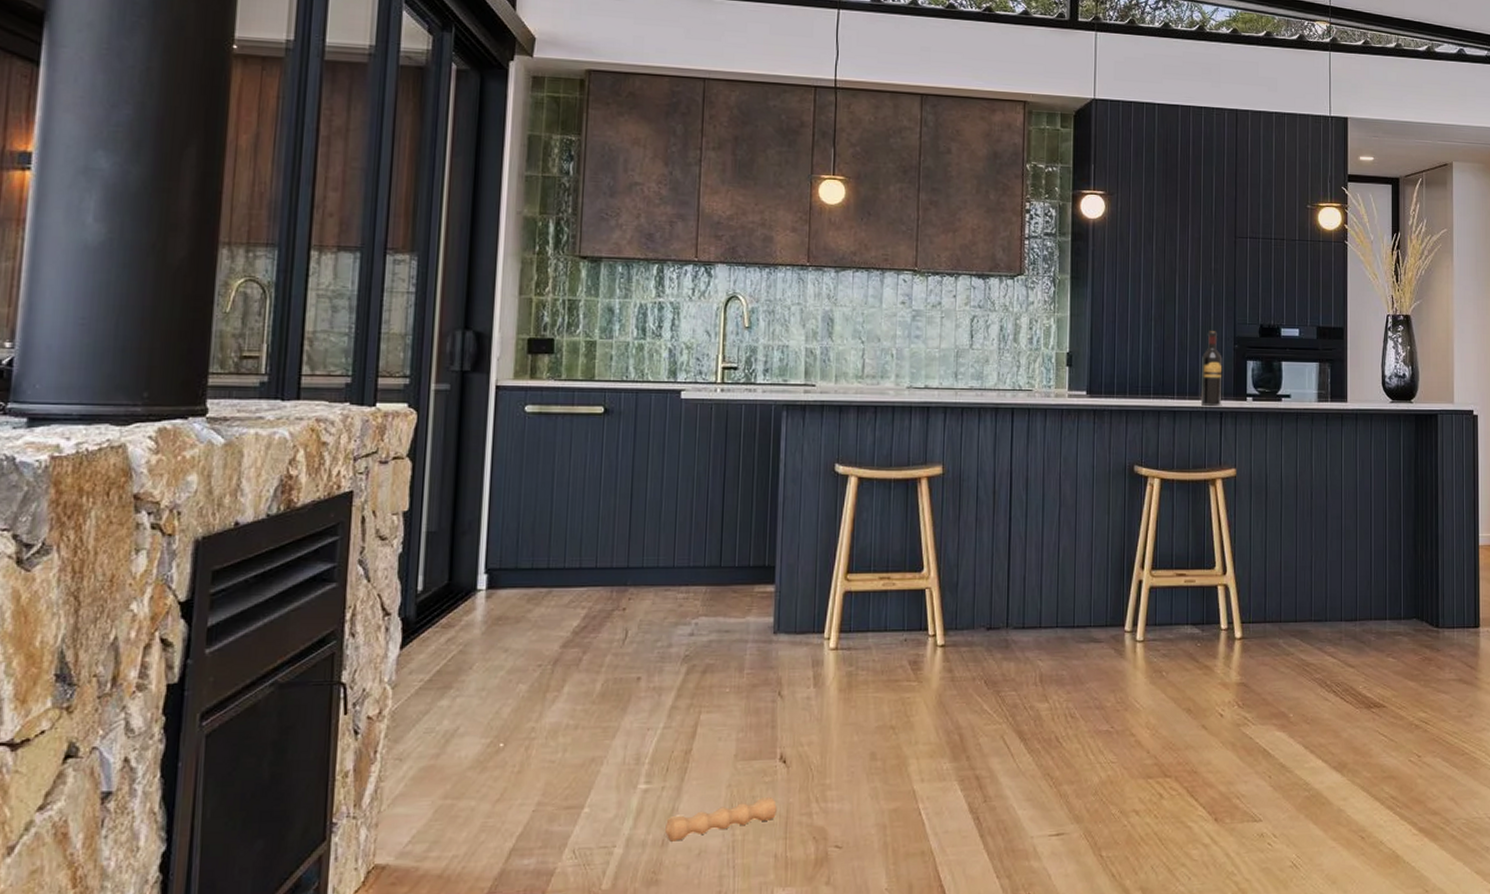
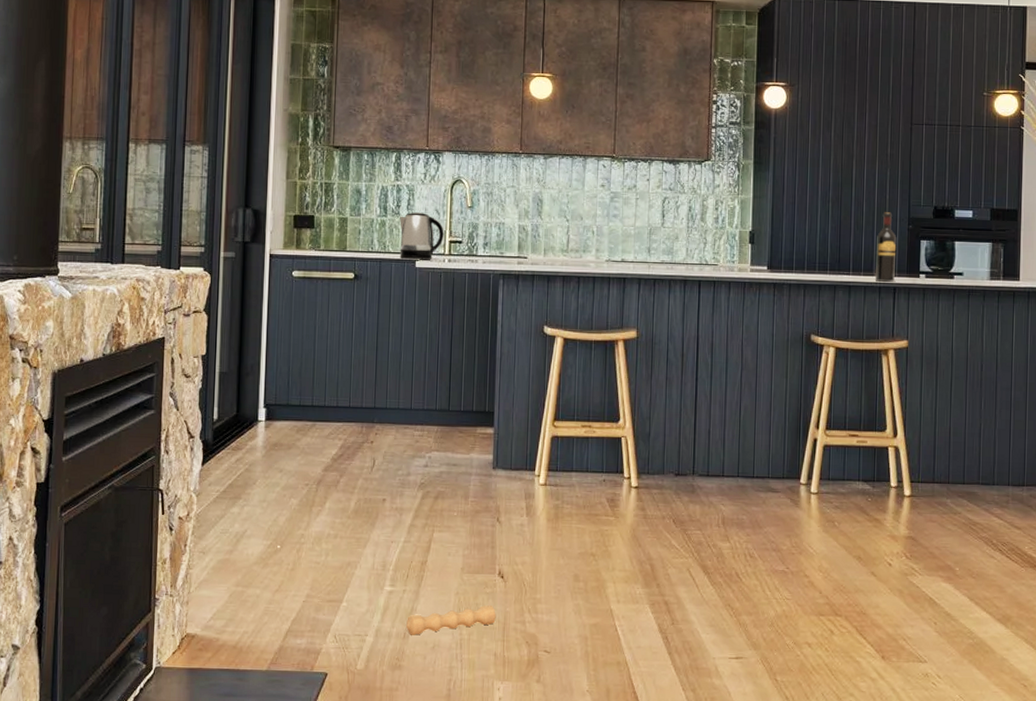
kettle: none [661,333,716,390] -> present [399,212,444,260]

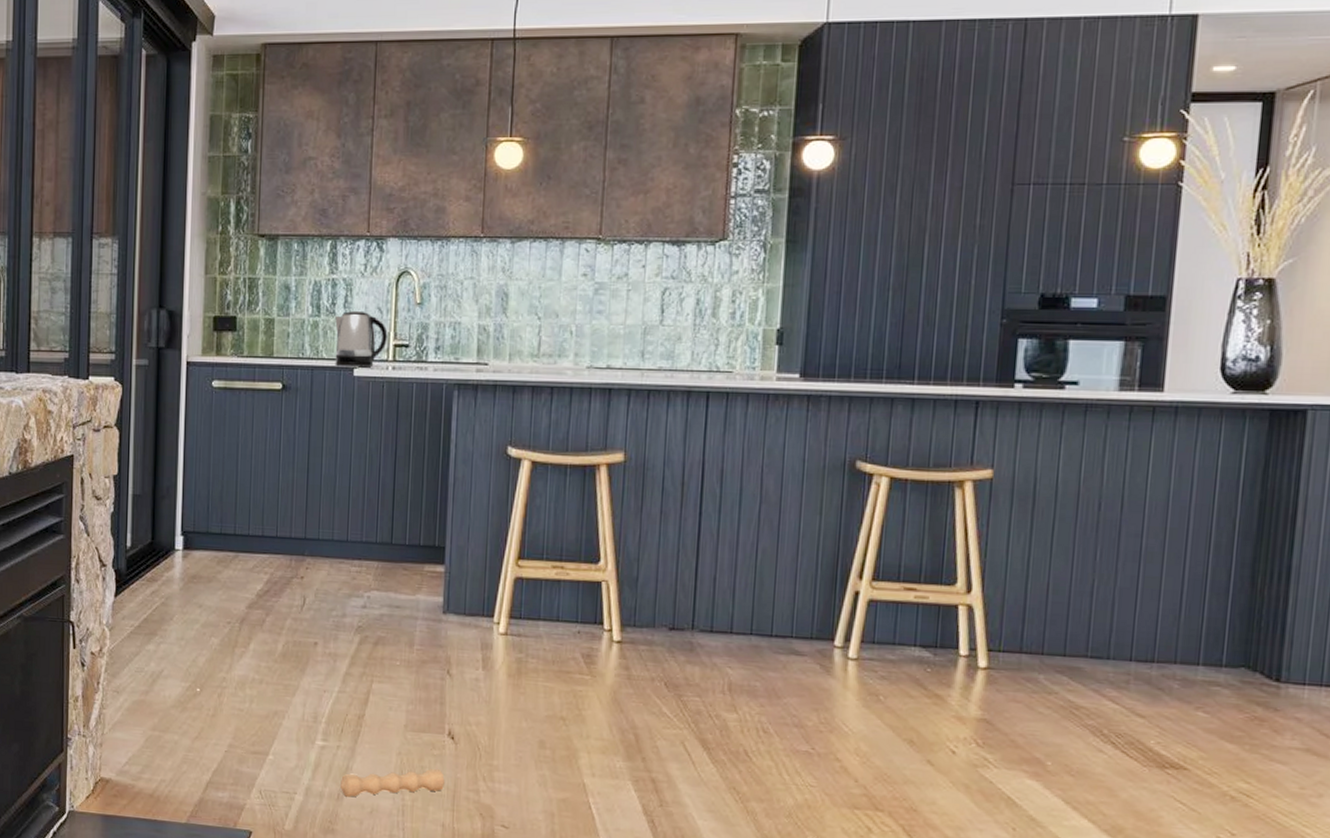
wine bottle: present [875,212,897,282] -> none [949,302,984,394]

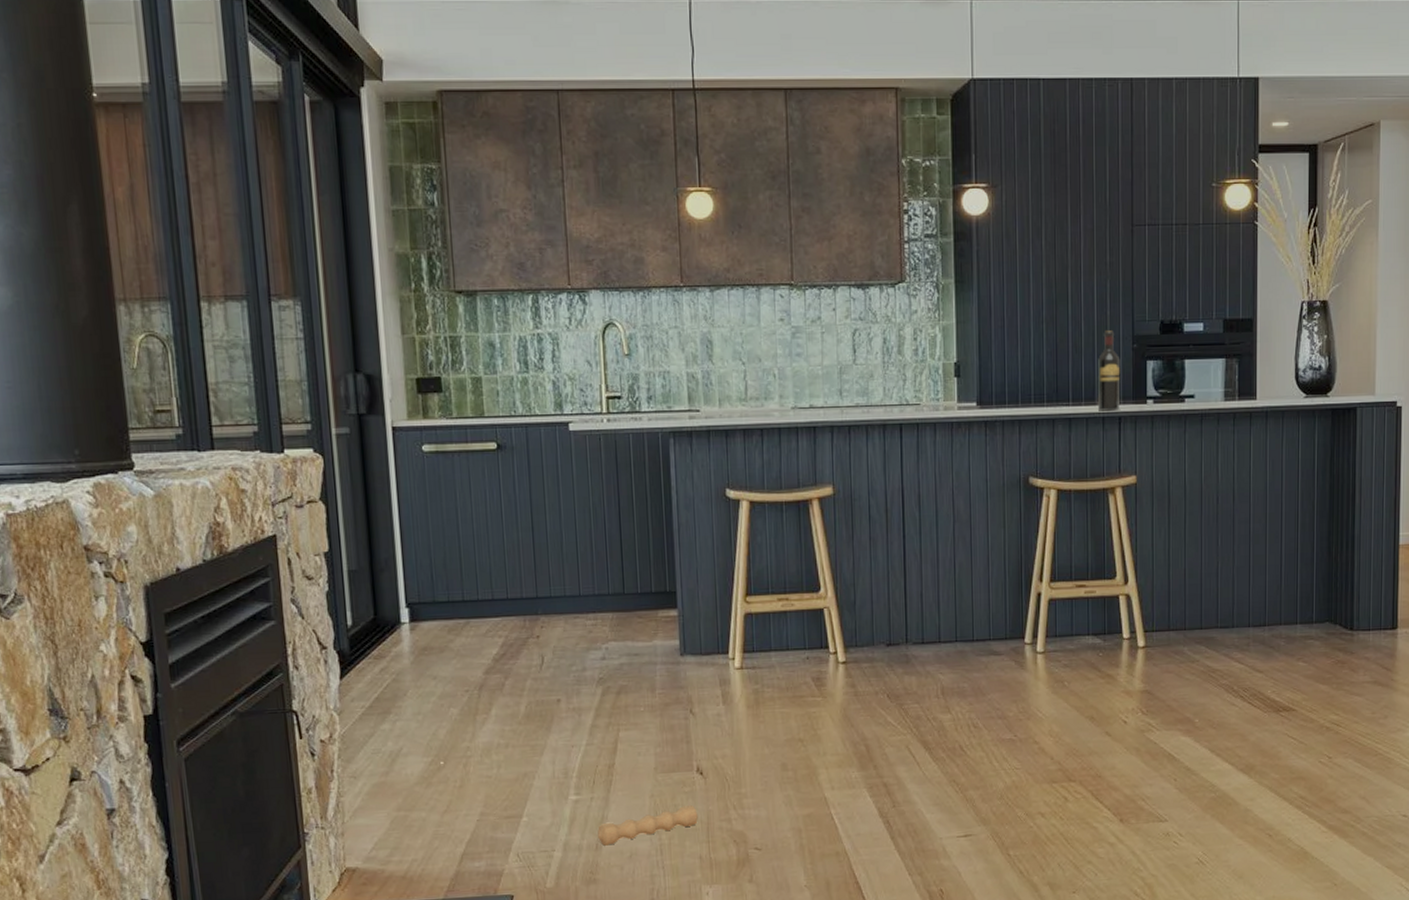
kettle: present [335,310,388,368] -> none [544,364,600,423]
wine bottle: none [949,302,984,394] -> present [1097,330,1121,411]

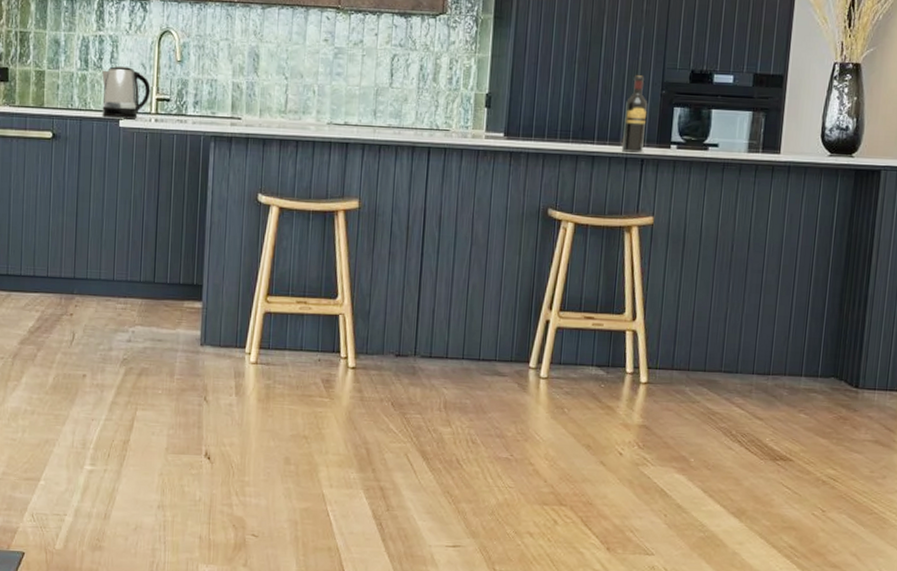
kettle: none [544,364,600,423] -> present [102,65,151,120]
dog toy: present [598,804,698,846] -> none [107,486,202,516]

